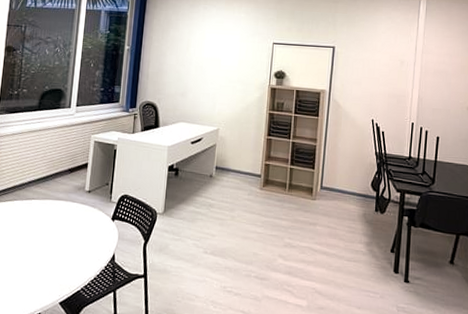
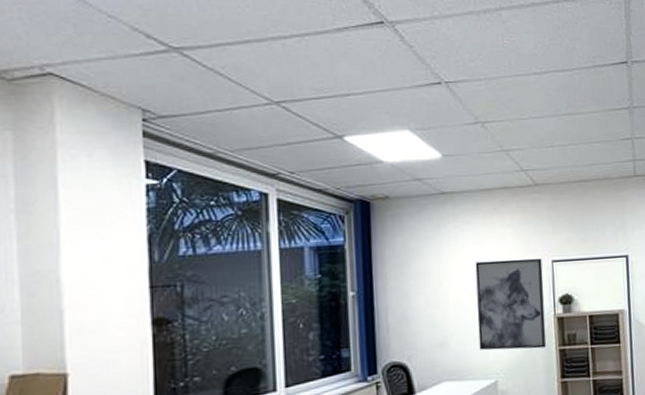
wall art: none [209,36,265,110] -> present [475,258,547,350]

